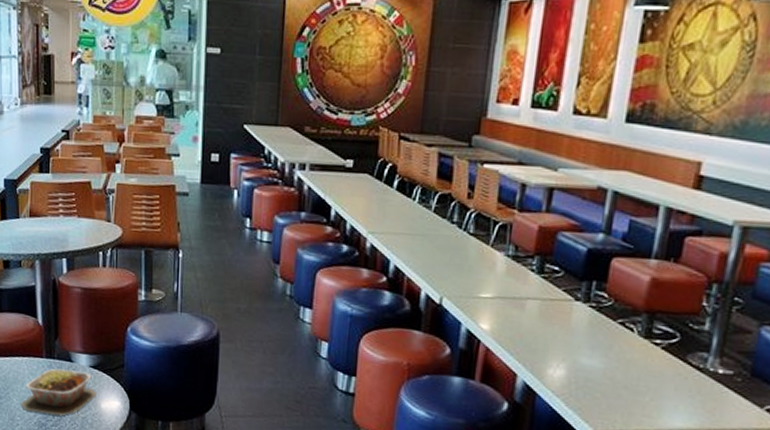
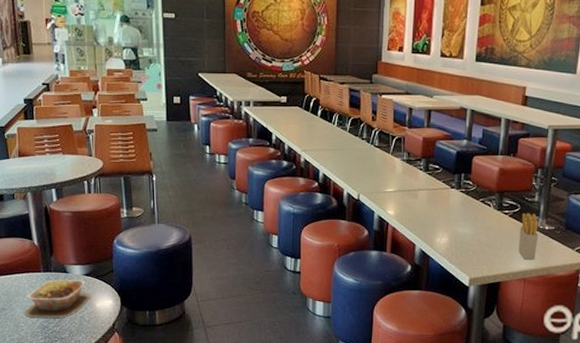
french fries: none [672,346,708,416] -> present [518,213,539,259]

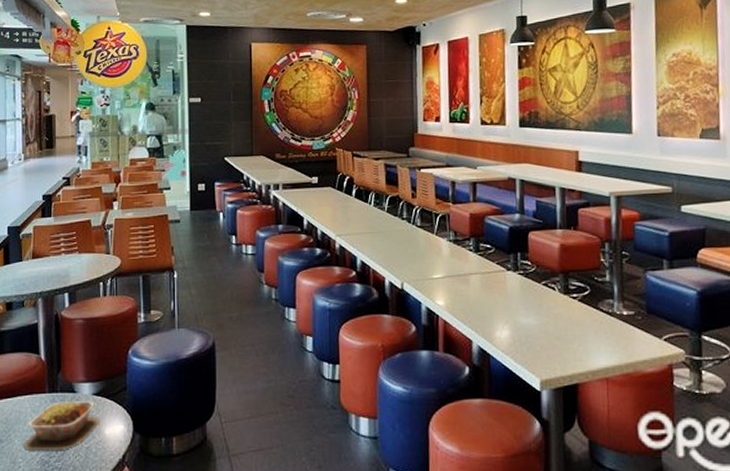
french fries: present [518,213,539,259] -> none [593,296,617,353]

